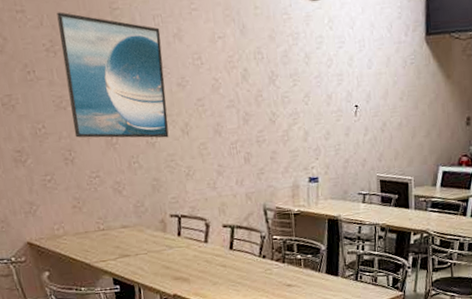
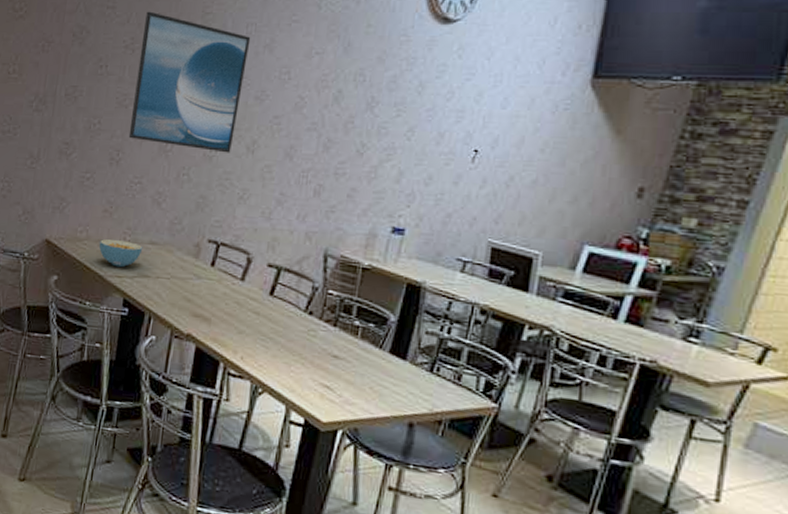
cereal bowl: none [77,229,118,254] -> present [98,239,143,268]

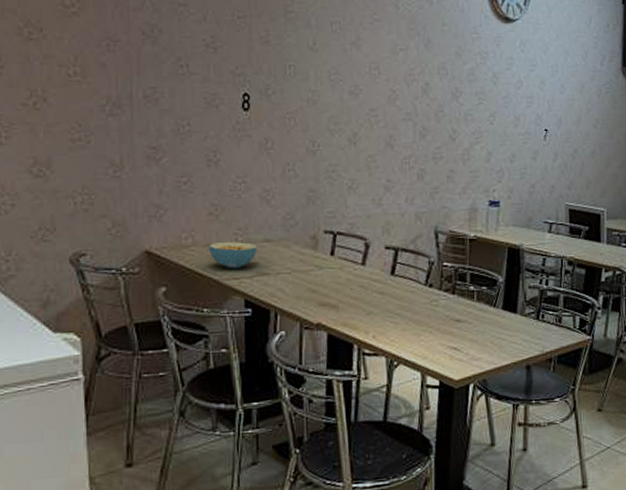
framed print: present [128,11,251,153] -> none [223,9,337,147]

